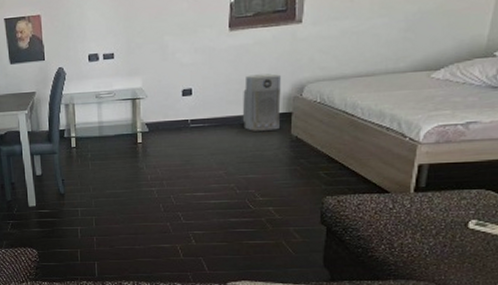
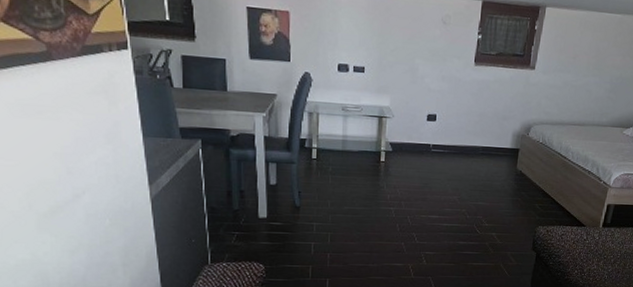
air purifier: present [242,73,281,131] -> none [478,109,513,163]

